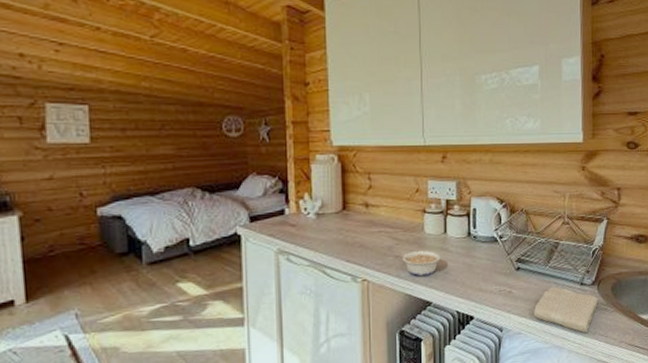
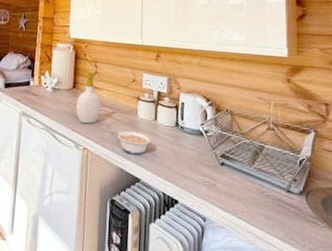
soap bottle: none [348,186,380,251] -> present [75,71,101,124]
washcloth: present [534,286,599,333] -> none [238,188,308,242]

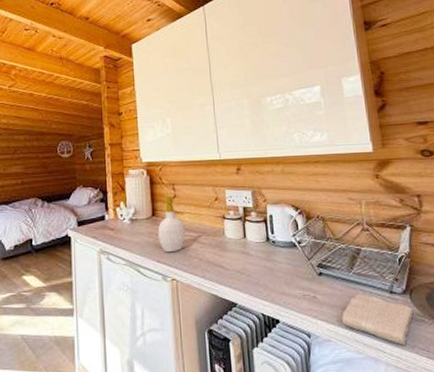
legume: present [111,130,151,155] -> none [199,253,242,278]
washcloth: none [238,188,308,242] -> present [342,294,413,345]

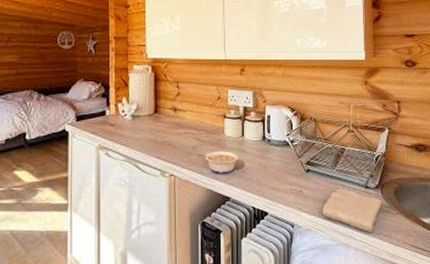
soap bottle: present [157,195,185,253] -> none [159,93,186,149]
legume: none [199,253,242,278] -> present [198,150,239,174]

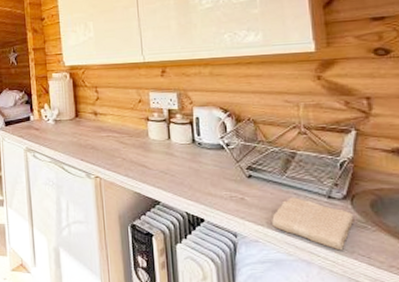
legume: present [198,150,239,174] -> none [122,153,166,177]

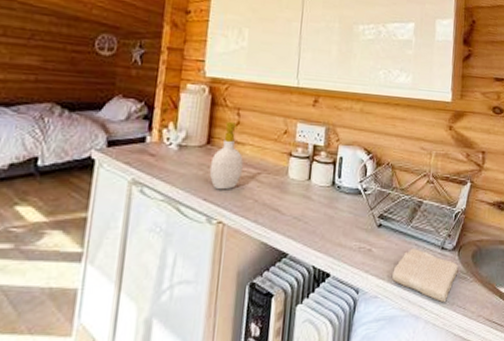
soap bottle: none [81,97,108,152] -> present [209,121,243,190]

